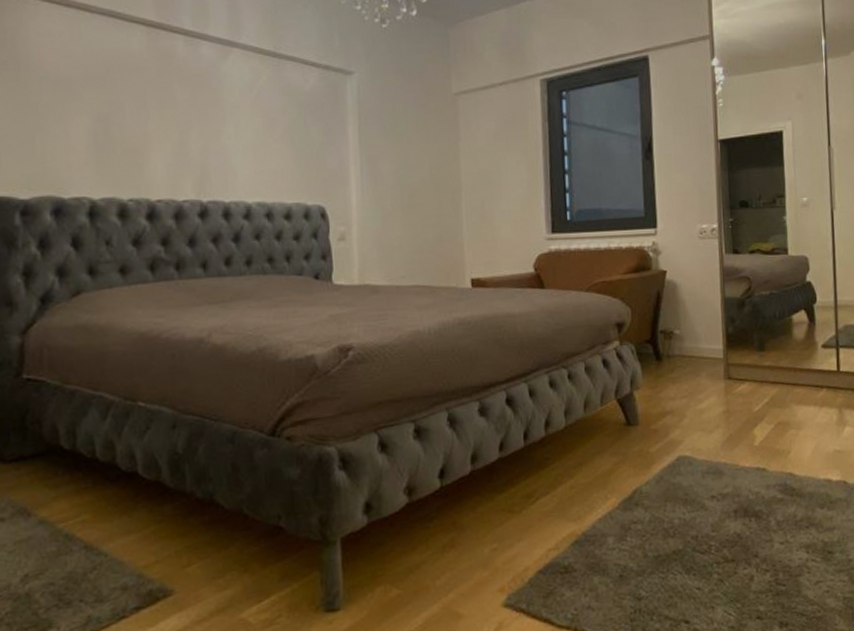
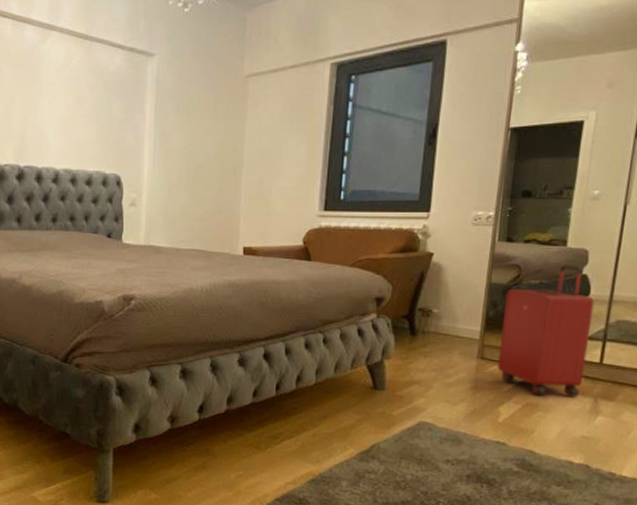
suitcase: none [741,272,825,413] -> present [497,264,595,397]

